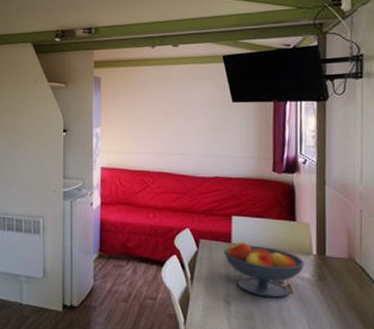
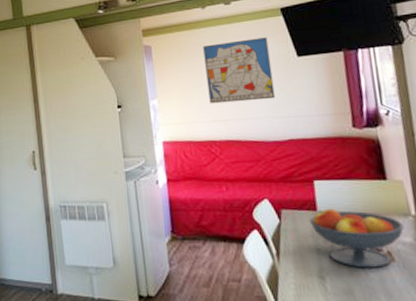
wall art: none [148,81,208,139] -> present [203,37,276,104]

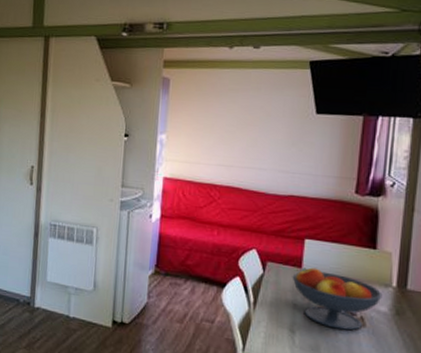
wall art: present [203,37,276,104] -> none [218,87,290,153]

